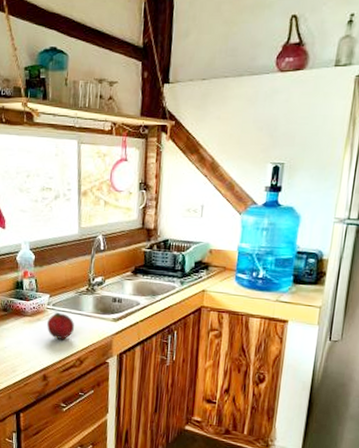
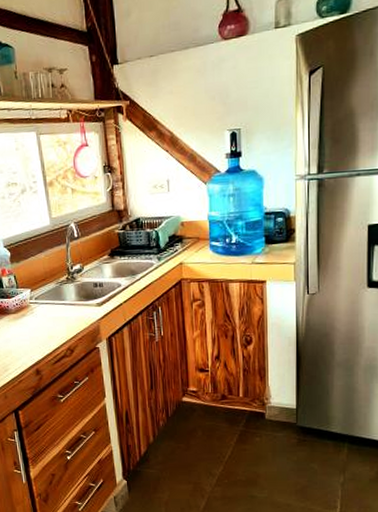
fruit: present [47,312,74,339] -> none [32,305,60,332]

